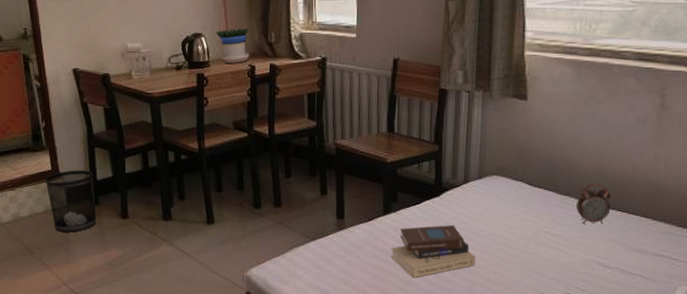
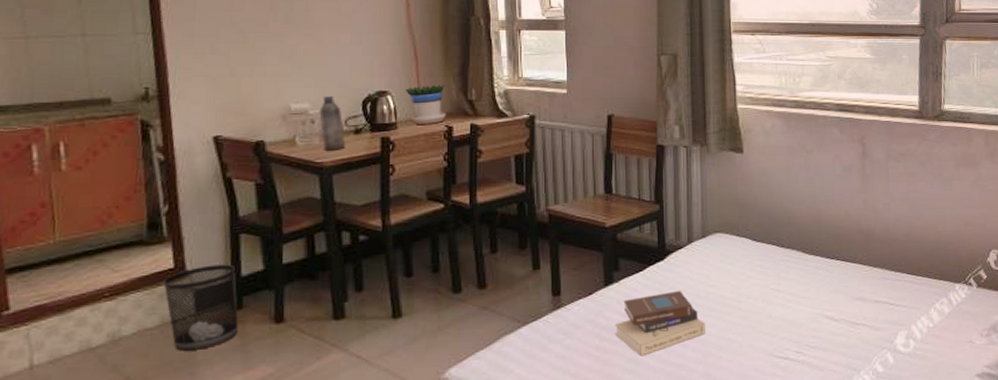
water bottle: none [149,36,170,83] -> present [319,95,346,150]
alarm clock: present [576,184,612,224] -> none [799,234,830,276]

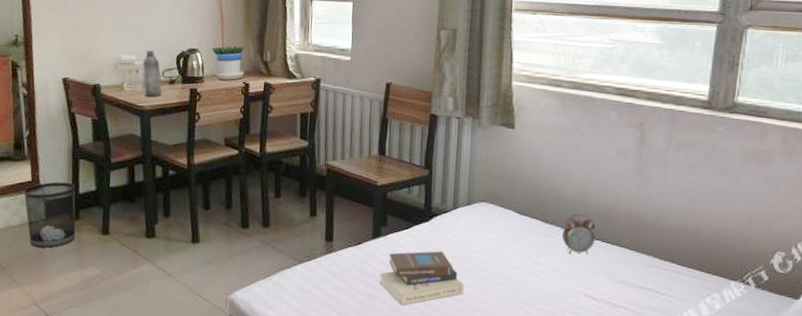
alarm clock: none [799,234,830,276] -> present [562,214,596,255]

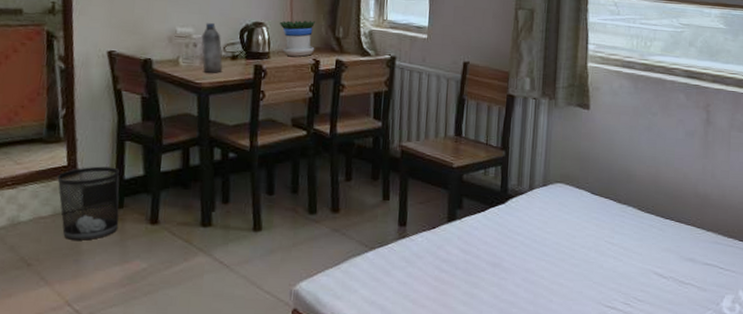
books: present [379,251,464,306] -> none [453,233,539,291]
alarm clock: present [562,214,596,255] -> none [634,193,666,234]

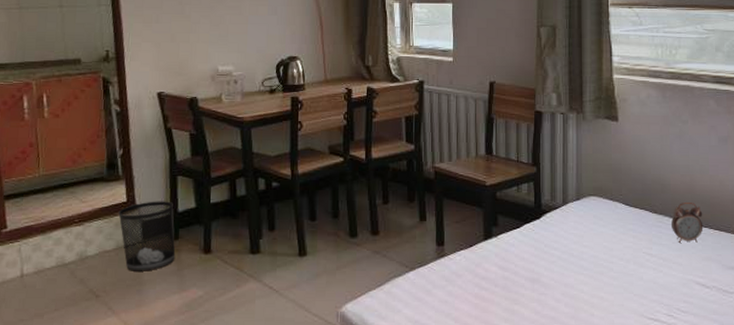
water bottle: present [201,22,223,73] -> none [241,59,263,107]
flowerpot: present [280,20,315,57] -> none [313,52,347,86]
alarm clock: none [634,193,666,234] -> present [671,203,704,243]

